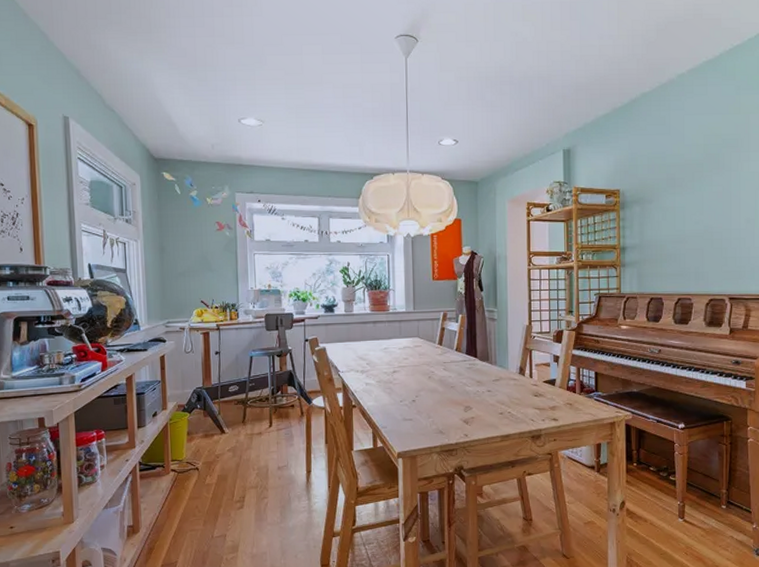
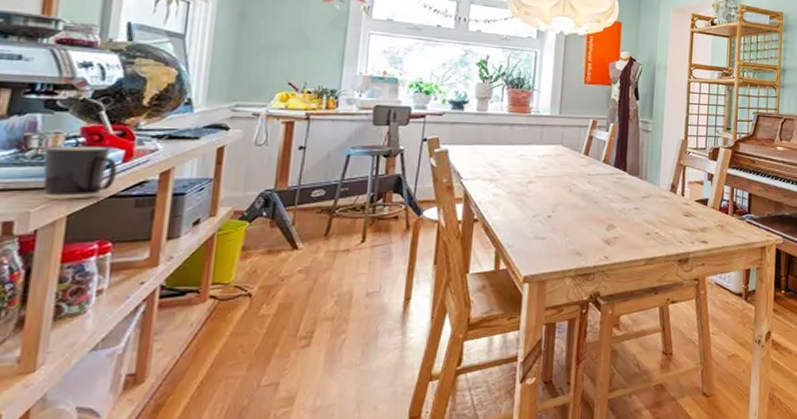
mug: none [53,360,100,401] -> present [42,145,118,199]

